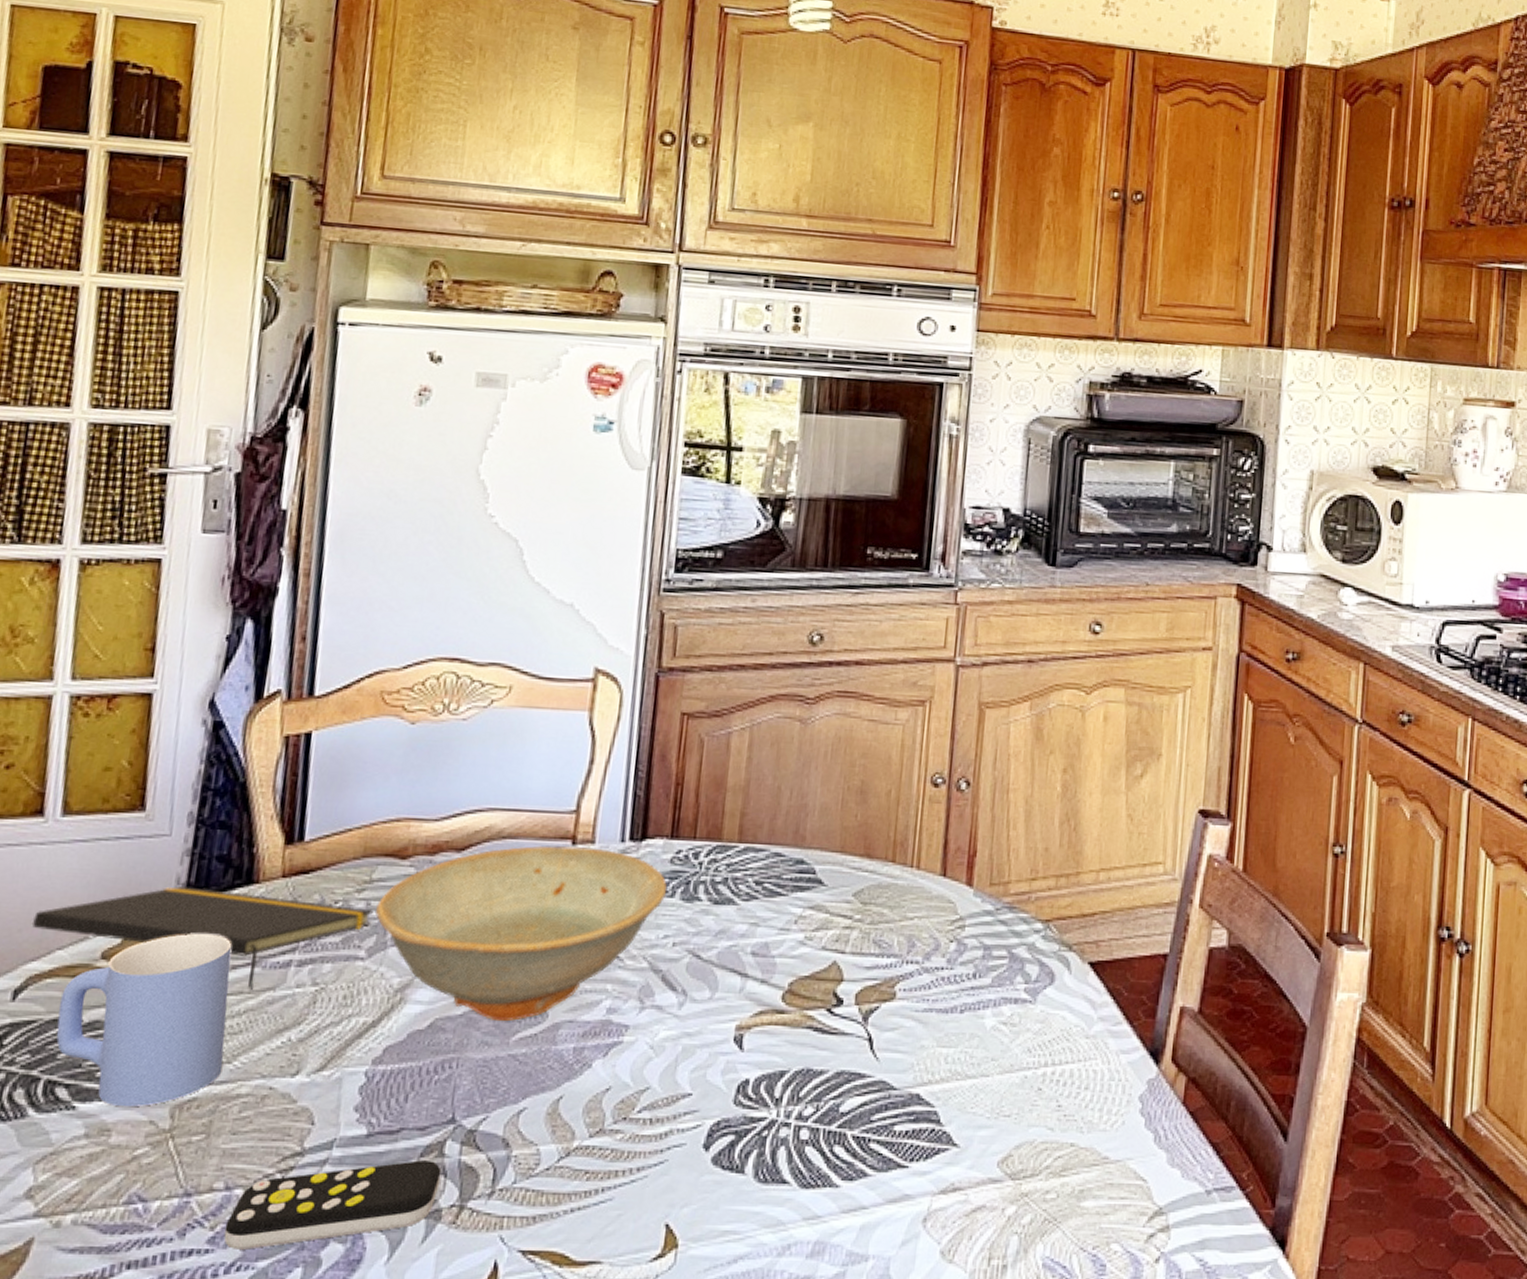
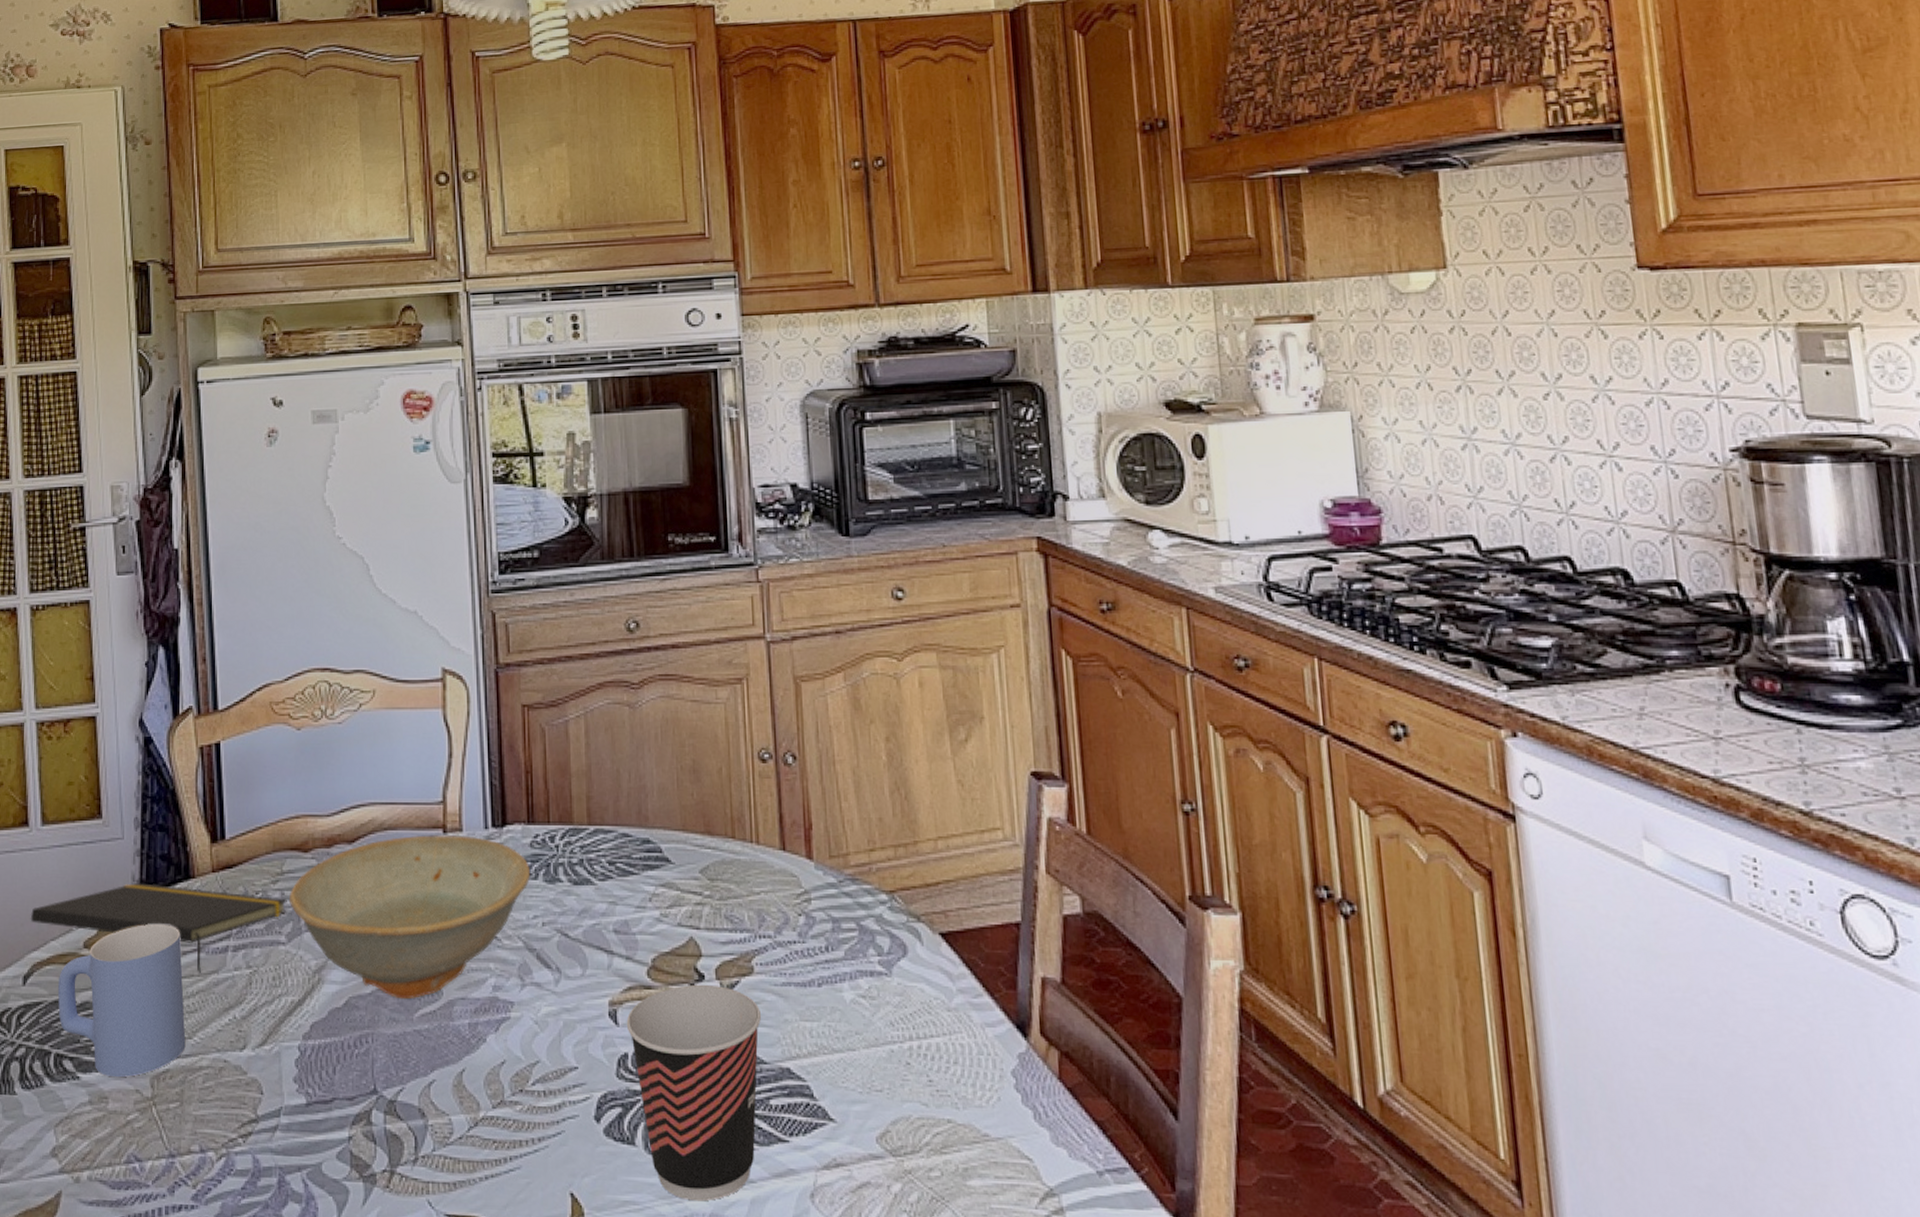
remote control: present [223,1160,442,1250] -> none [204,1128,371,1207]
cup: none [751,1009,898,1229] -> present [626,984,762,1201]

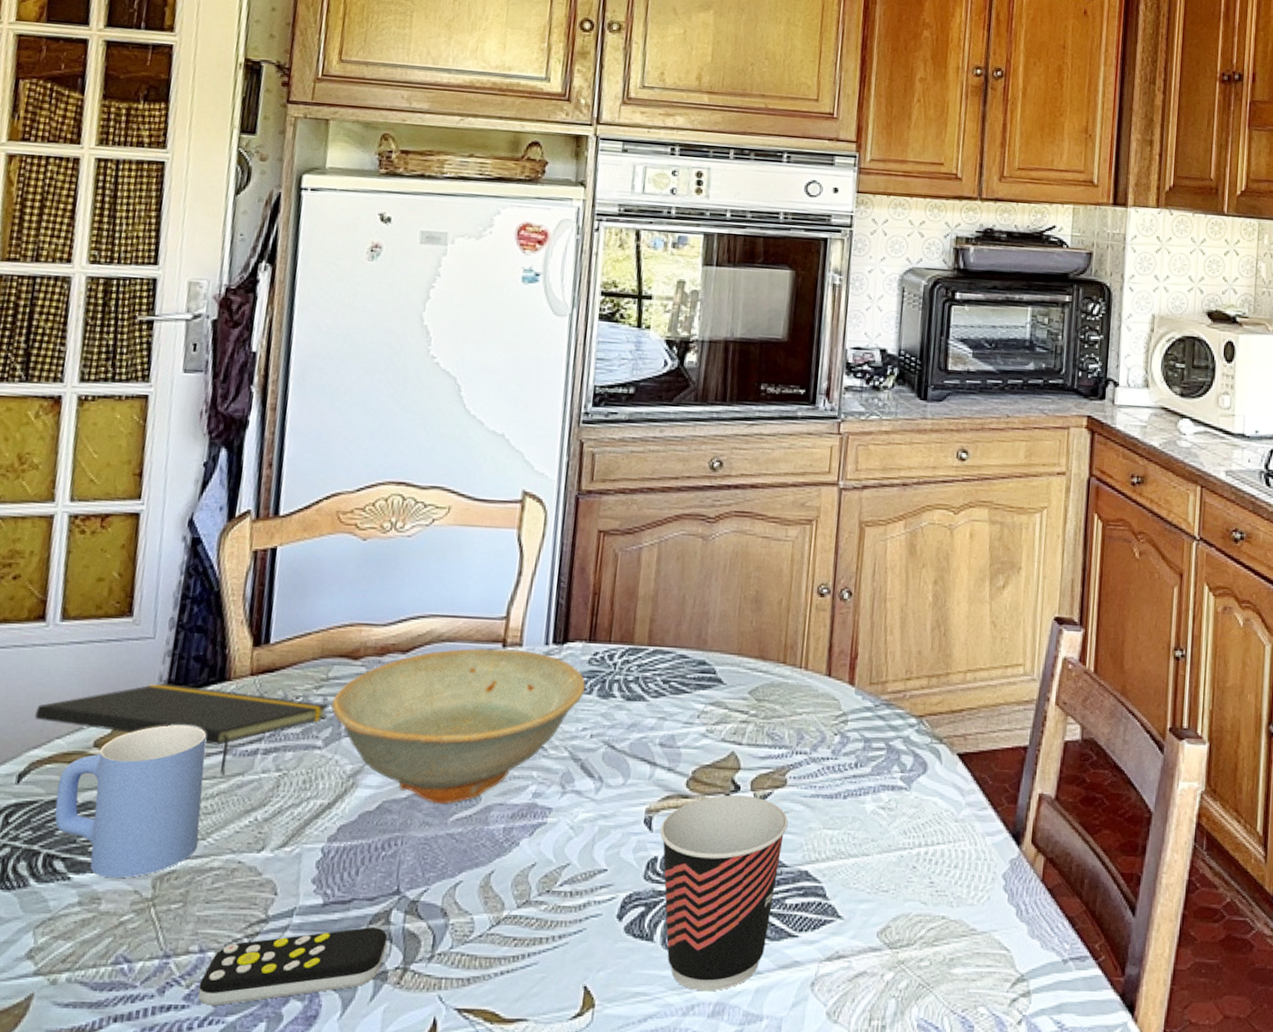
remote control: none [204,1128,371,1207] -> present [198,927,388,1006]

